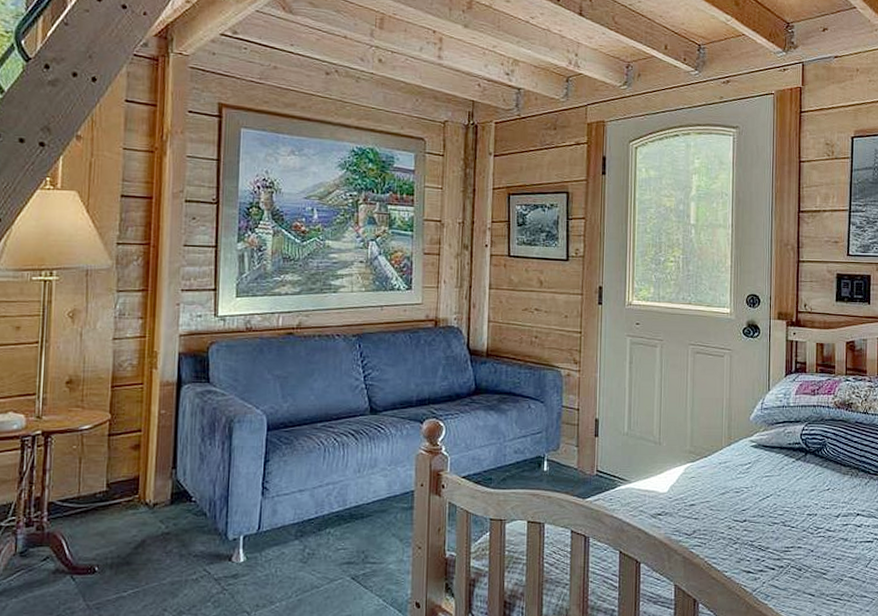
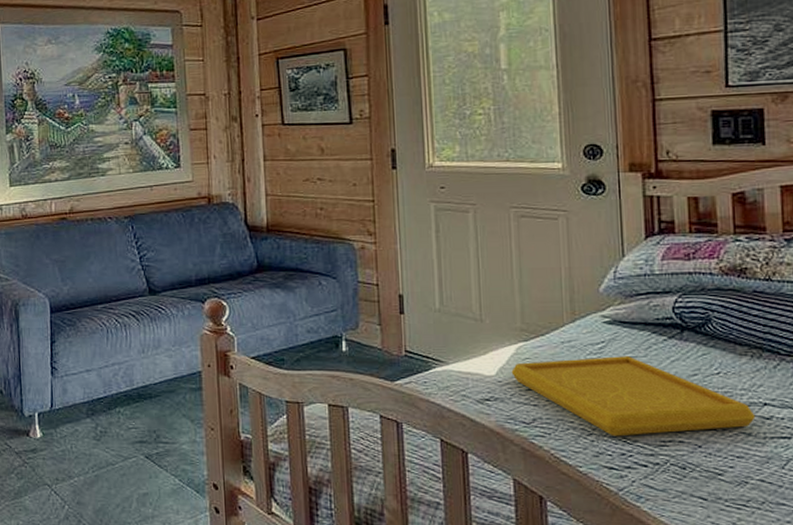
serving tray: none [680,475,851,544] -> present [511,356,756,437]

